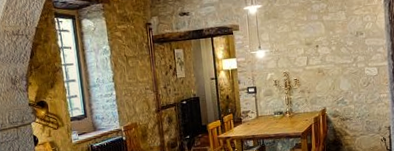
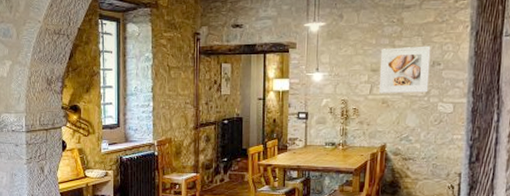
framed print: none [312,18,356,65] -> present [379,45,431,94]

